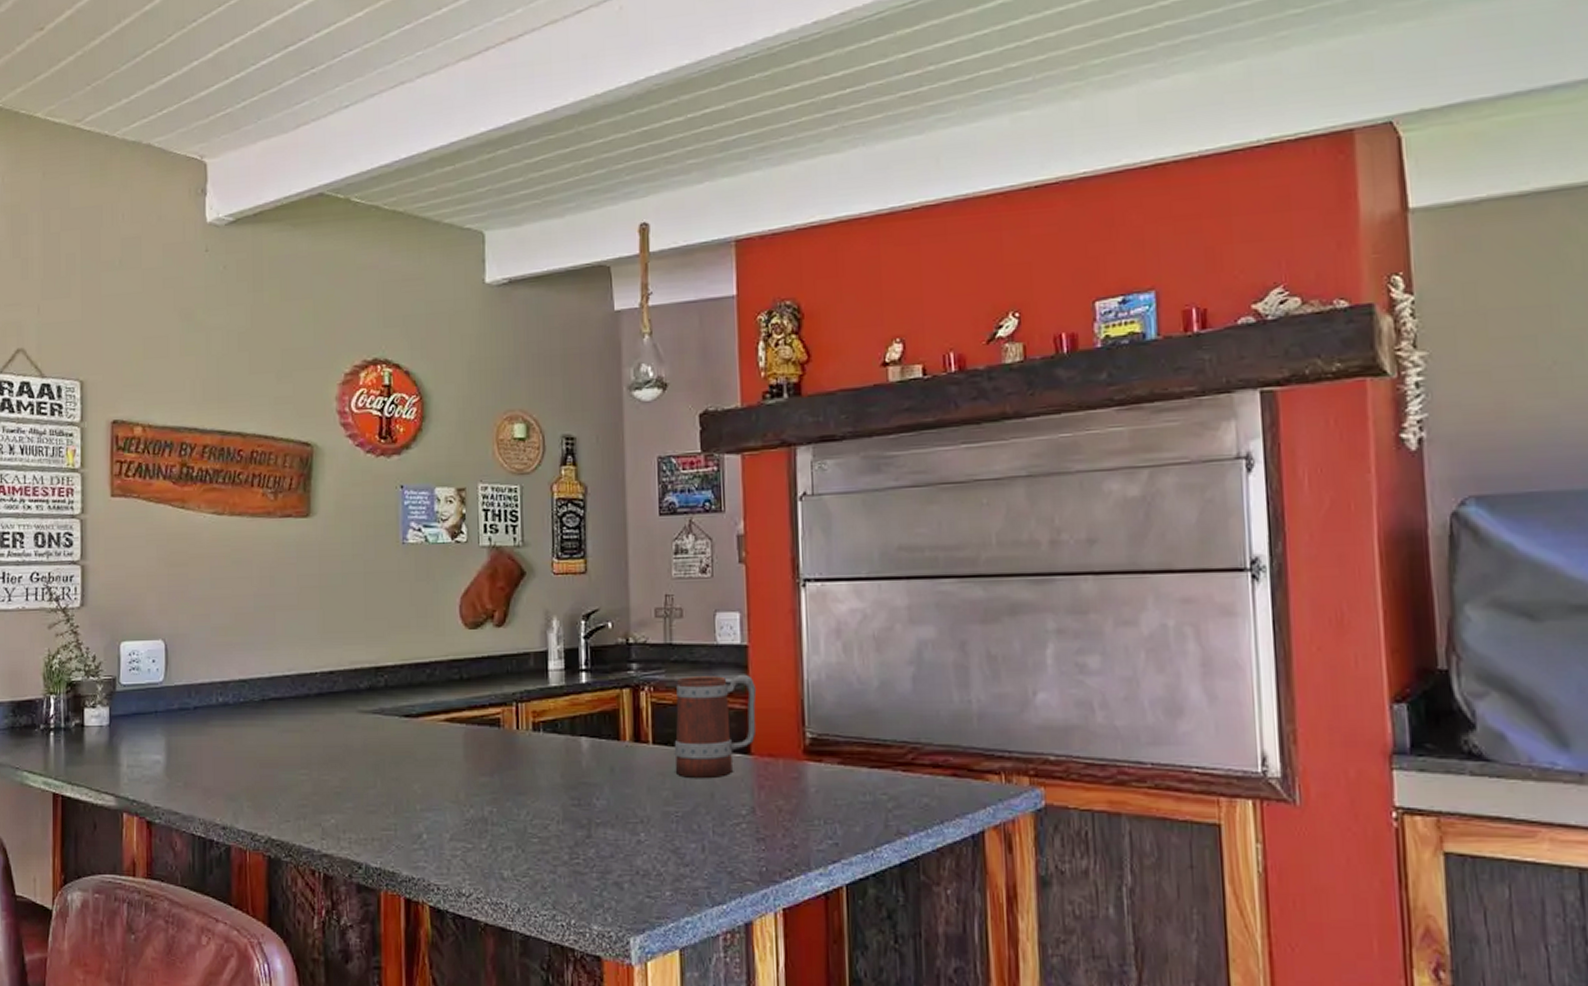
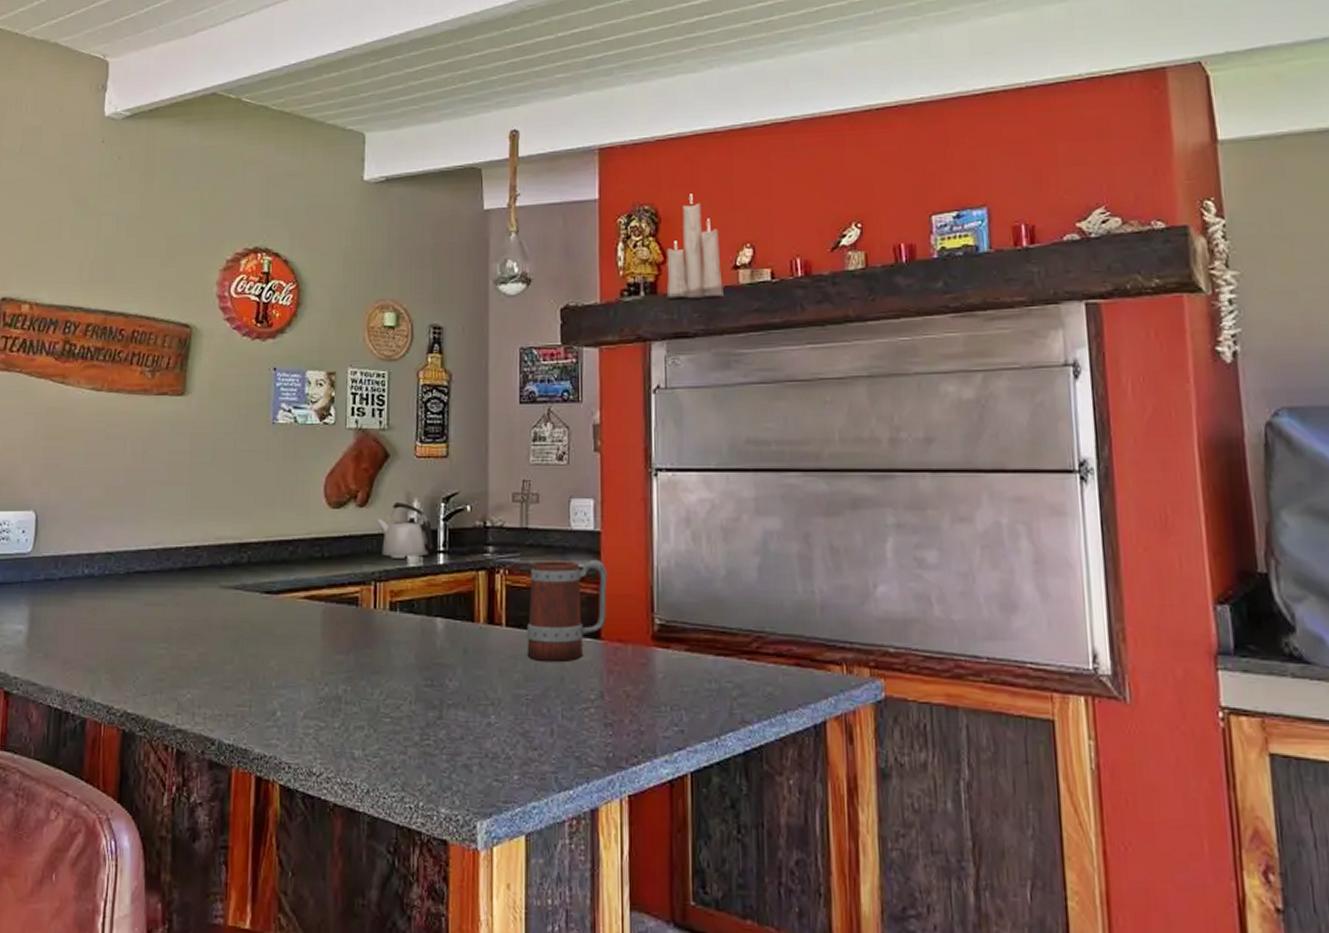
kettle: none [514,621,575,678] -> present [375,502,433,558]
candle: none [811,286,874,403] -> present [666,194,725,301]

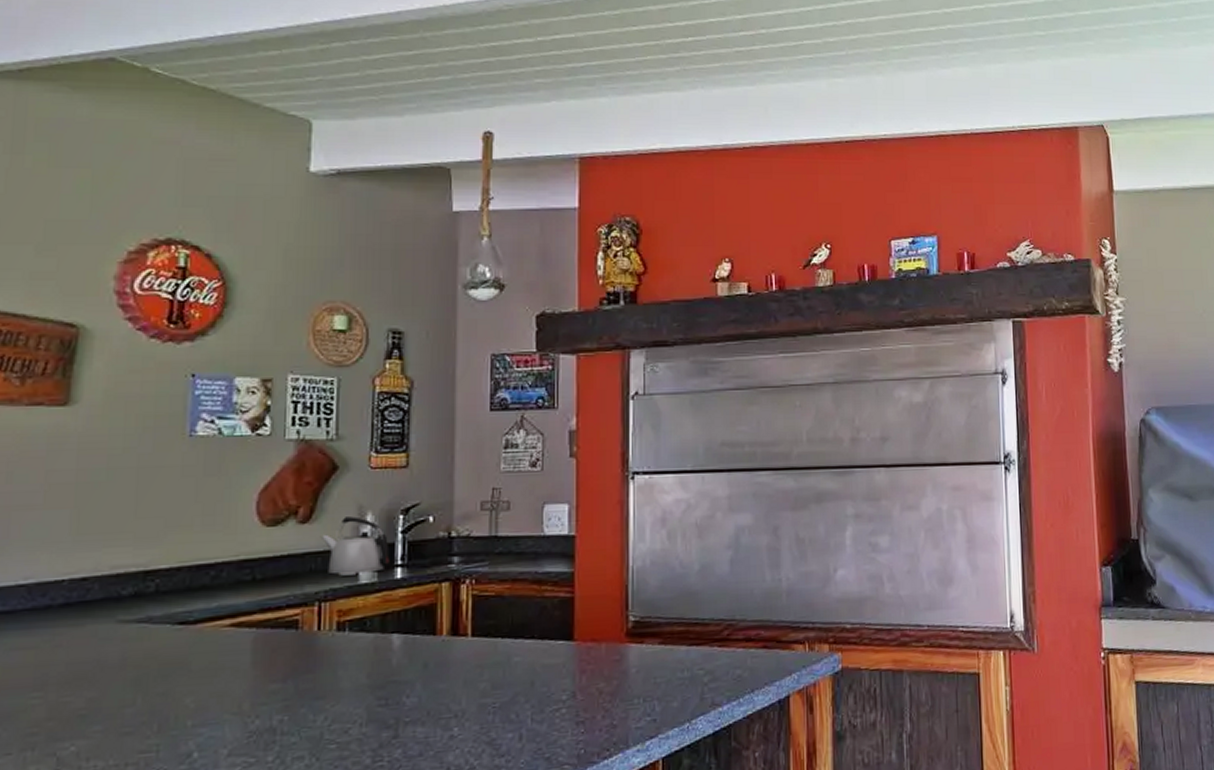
beer mug: present [526,559,608,663] -> none [494,563,582,669]
candle: present [666,194,725,301] -> none [646,208,704,311]

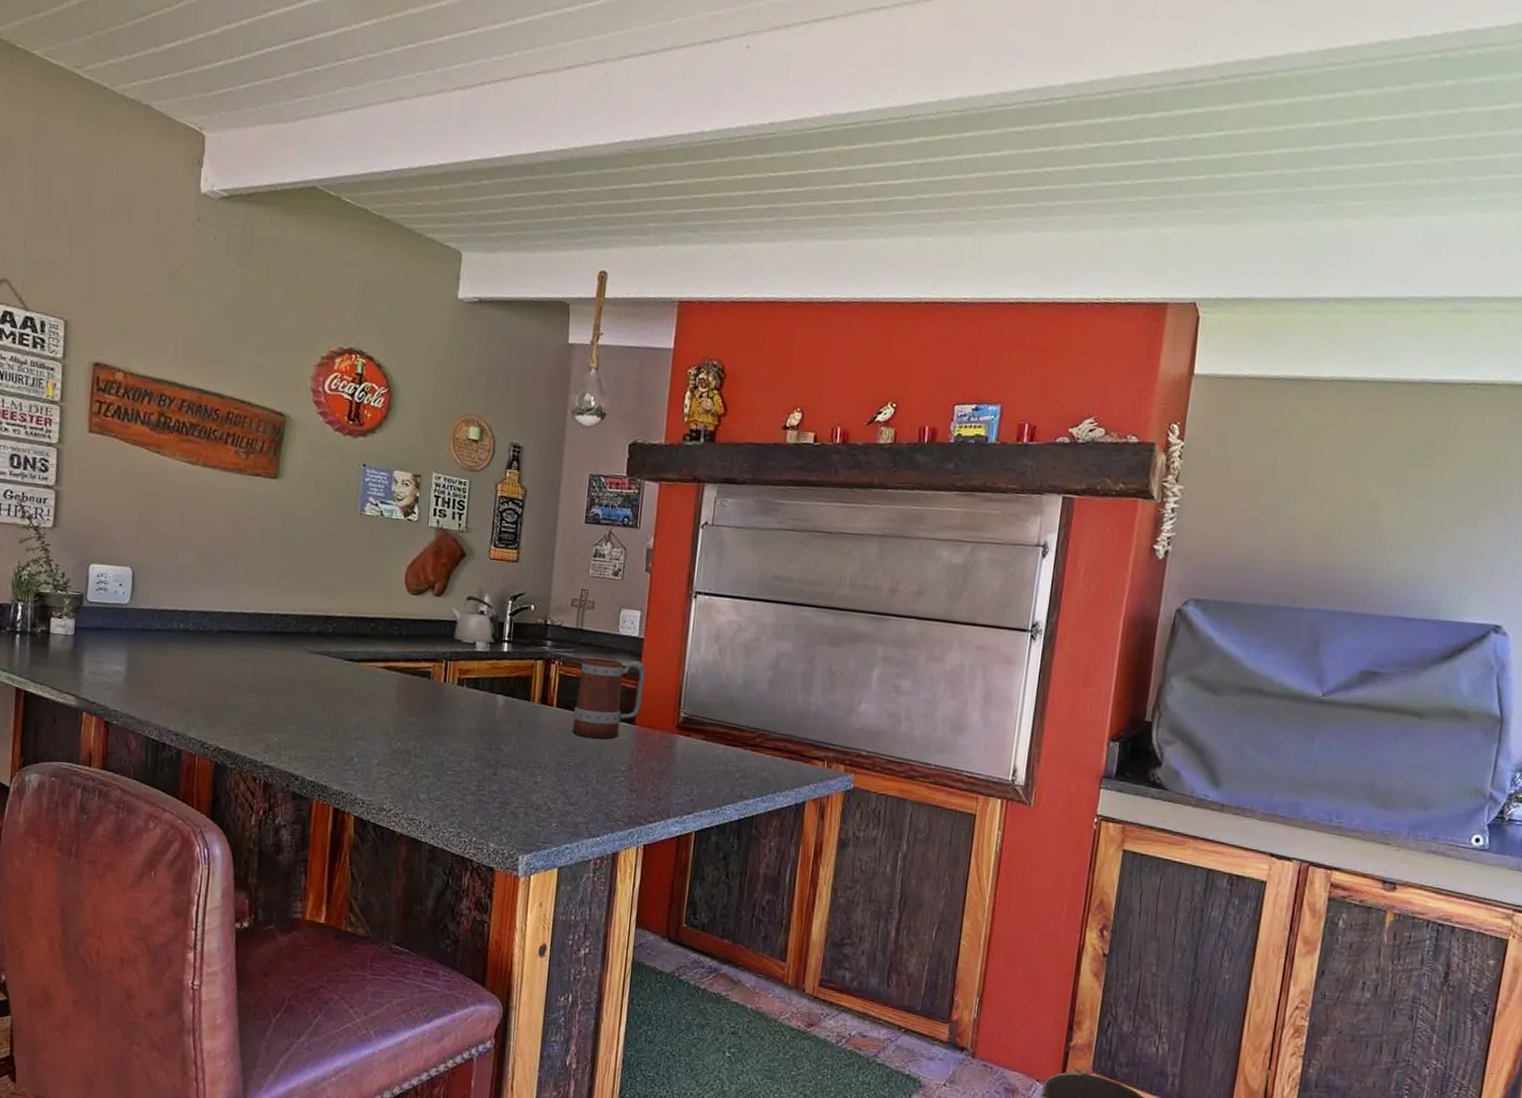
beer mug: none [494,563,582,669] -> present [572,657,646,741]

